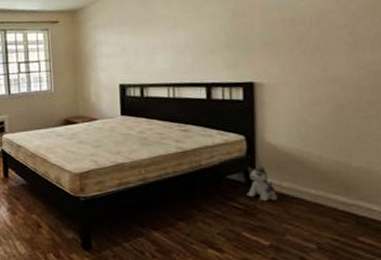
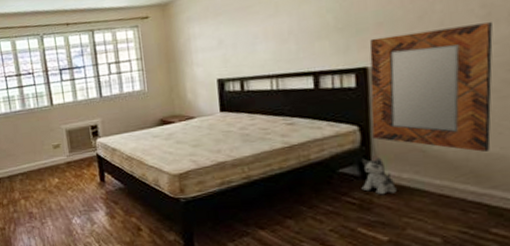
home mirror: none [255,50,360,165] -> present [369,22,493,152]

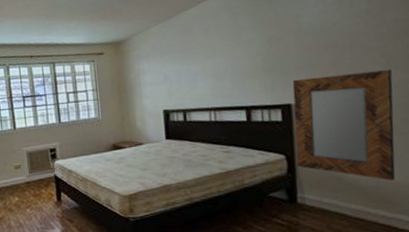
plush toy: present [361,157,397,195] -> none [288,183,319,218]

